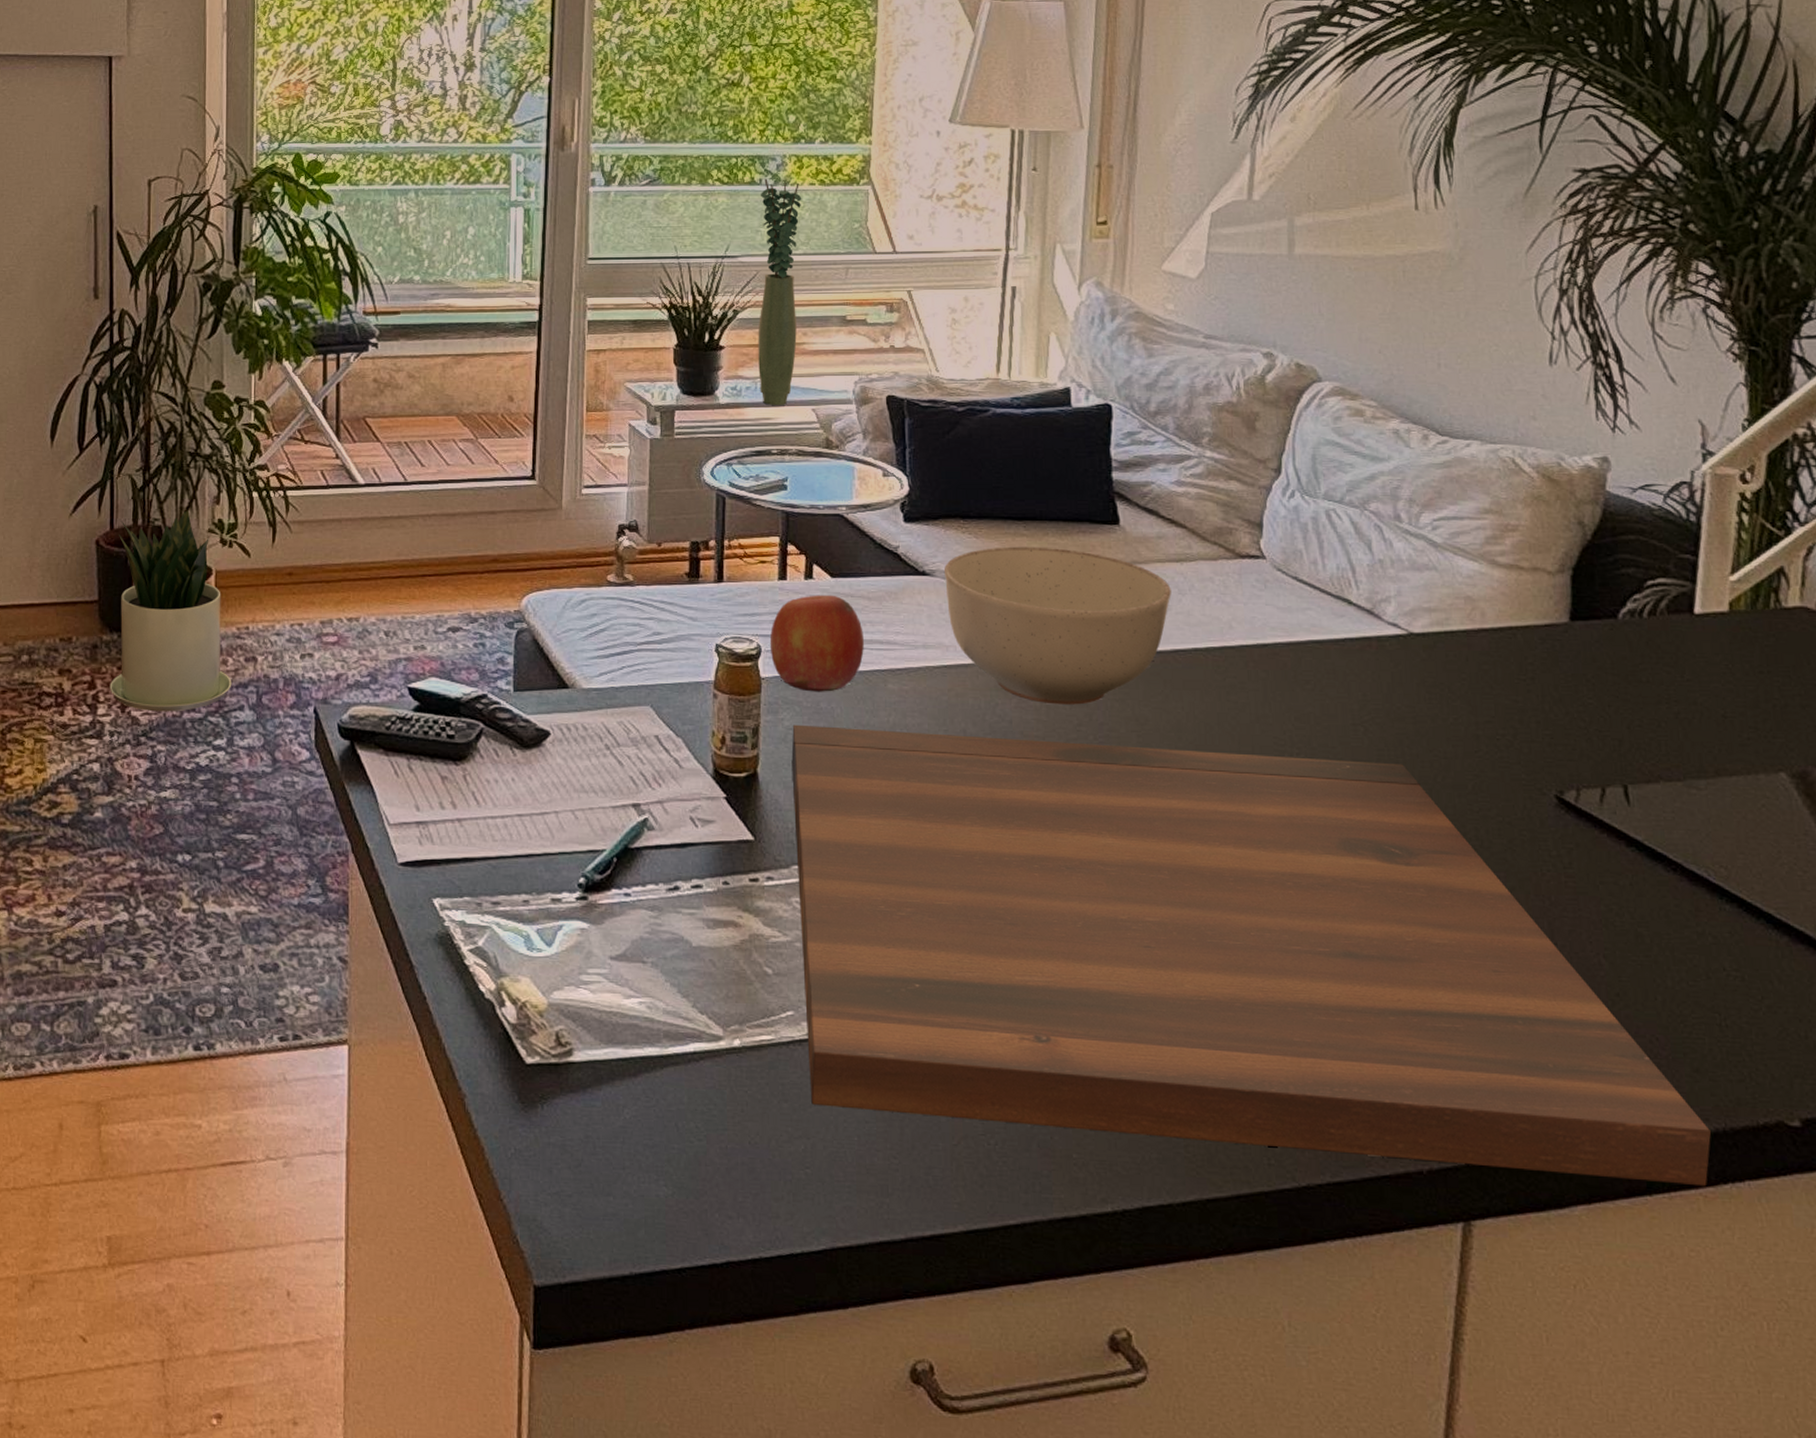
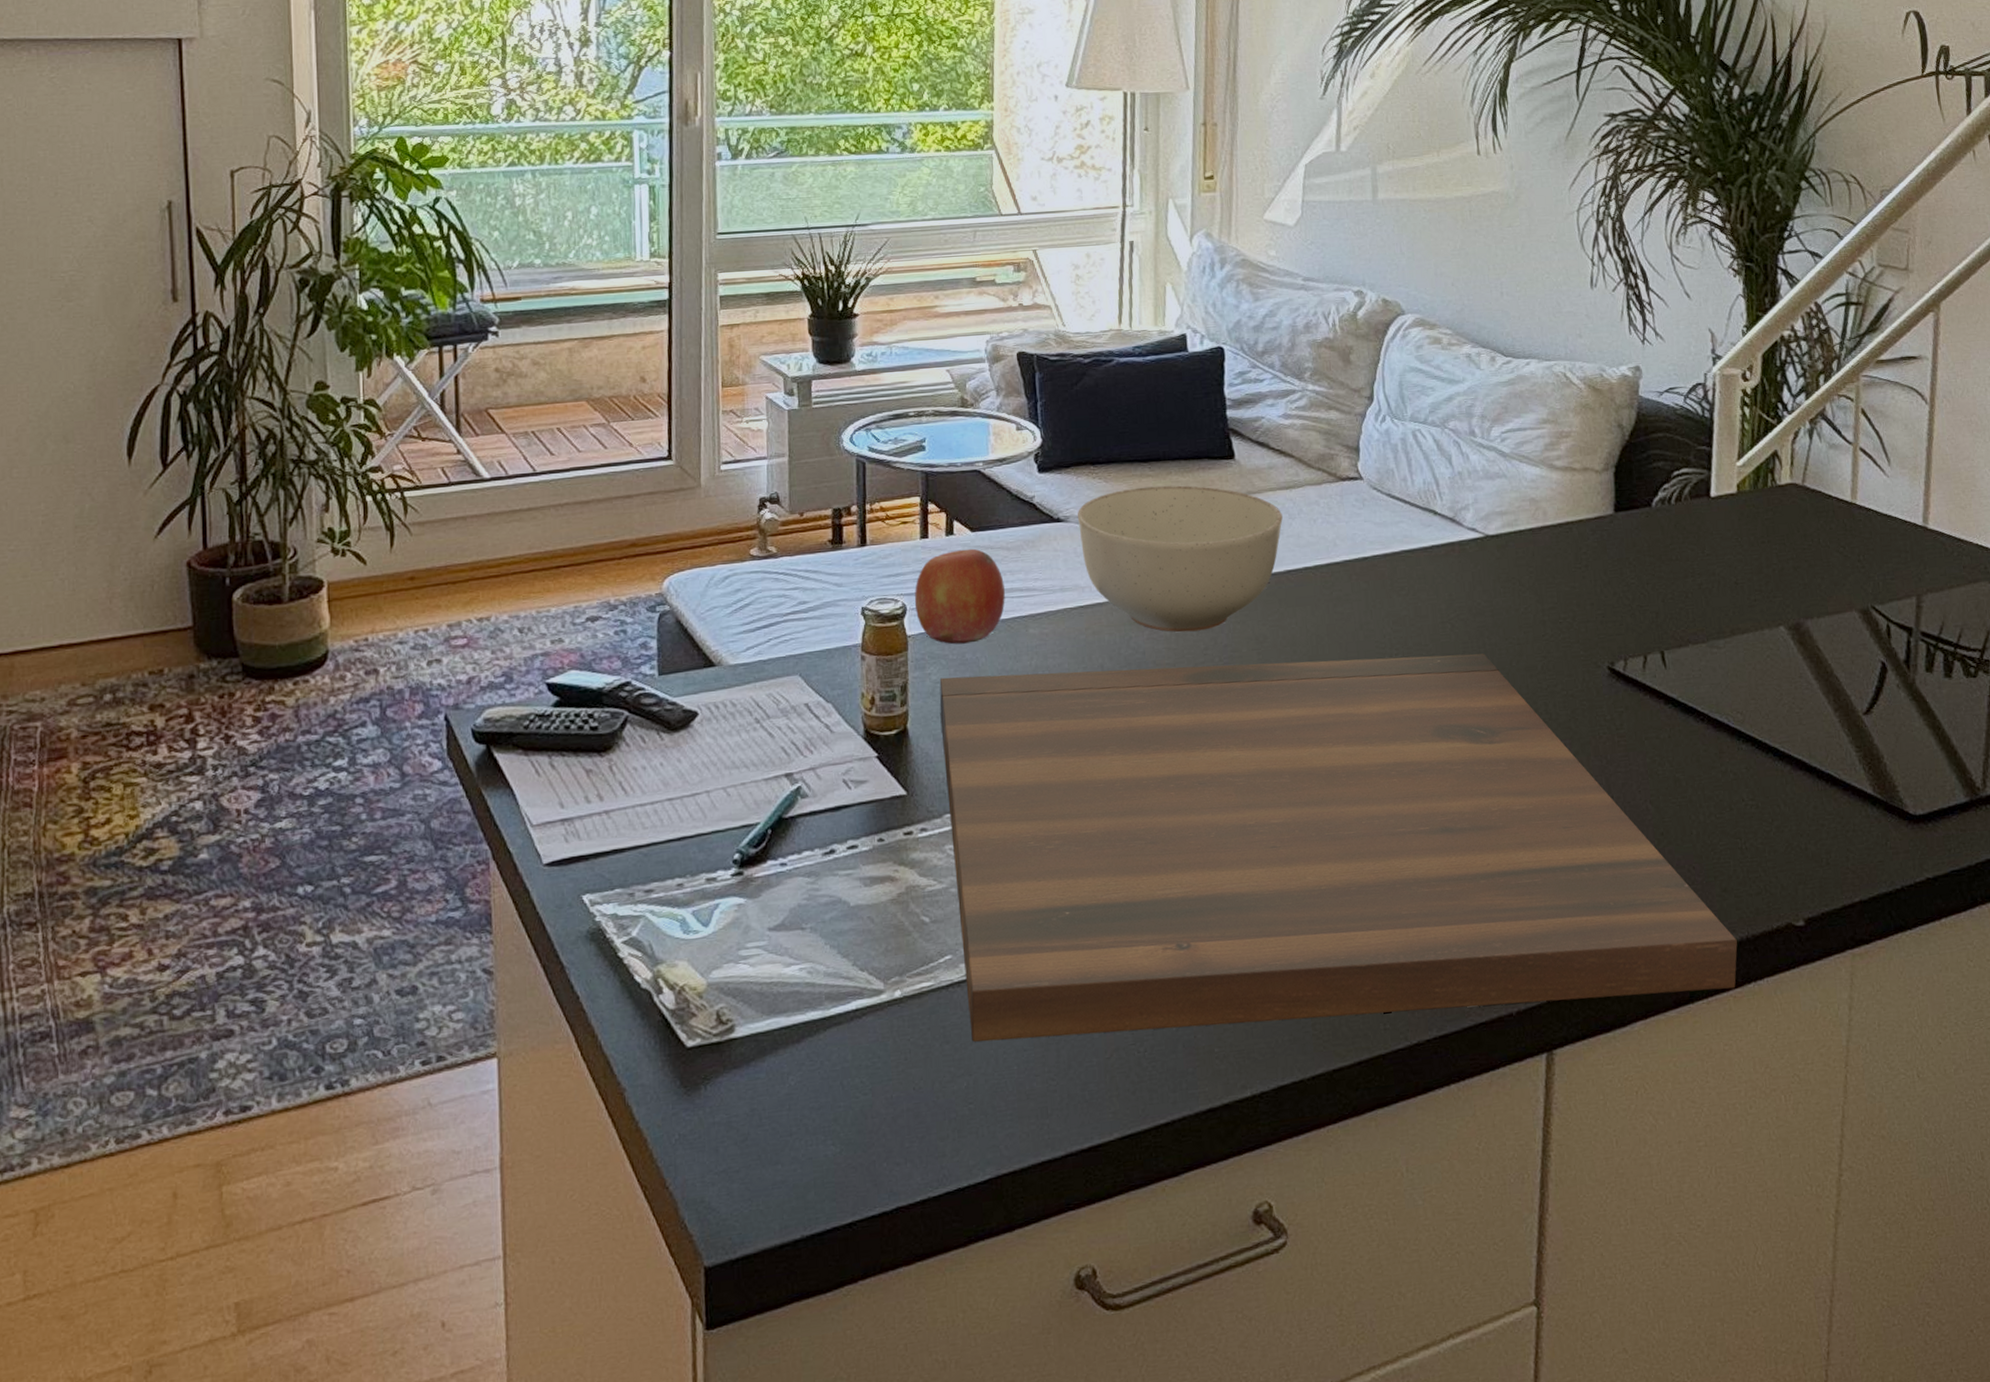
planter: present [109,510,232,712] -> none [210,521,352,739]
vase: present [758,178,802,405] -> none [888,146,929,369]

